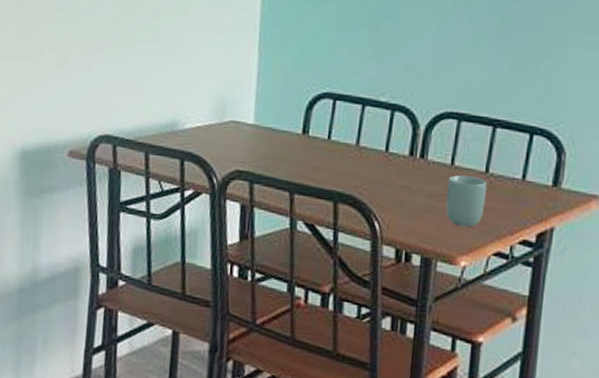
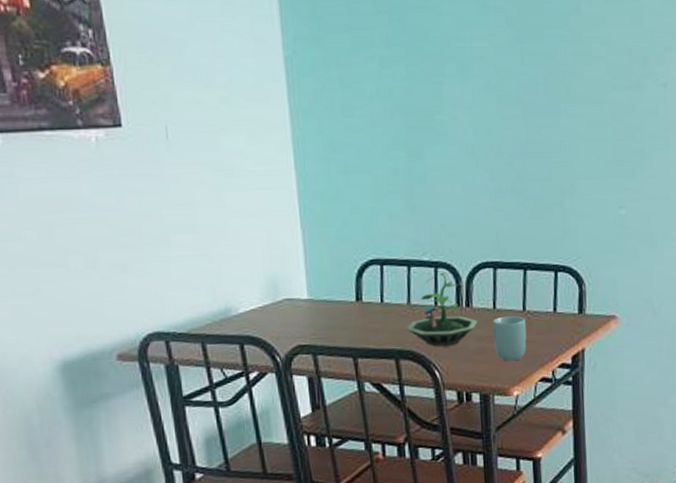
terrarium: none [350,117,431,198] -> present [406,273,478,347]

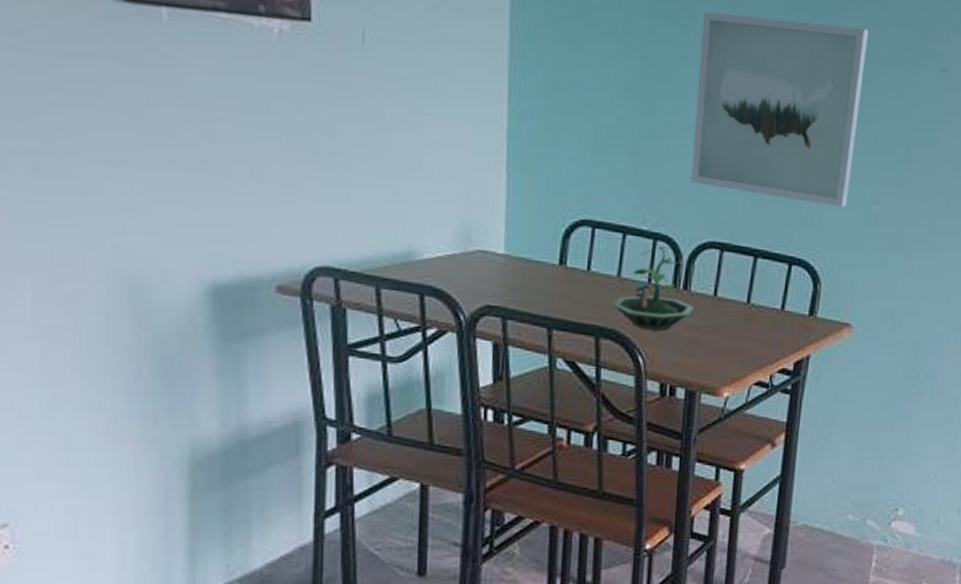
wall art: none [451,61,598,216] -> present [690,11,869,207]
cup: present [493,315,527,362] -> none [709,306,749,358]

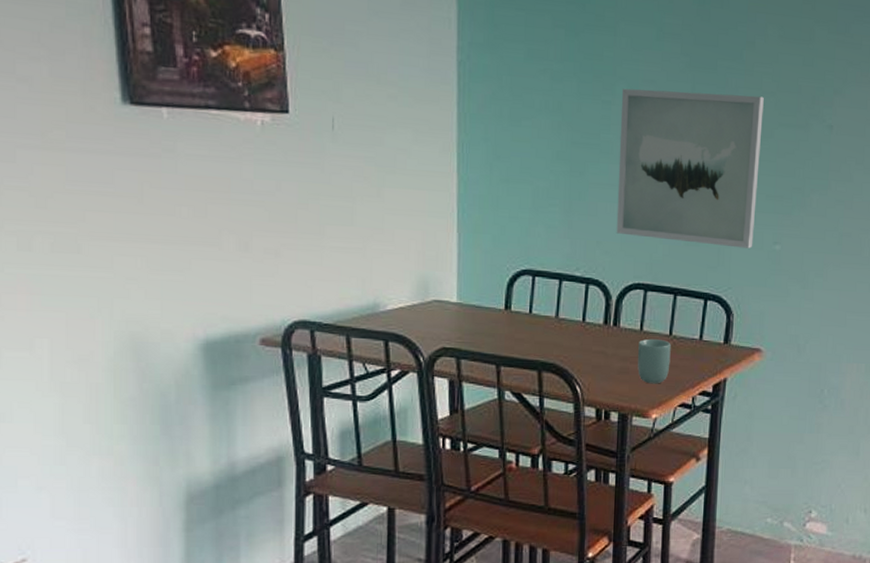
terrarium: present [612,247,694,331] -> none [551,290,623,363]
cup: none [709,306,749,358] -> present [637,338,671,384]

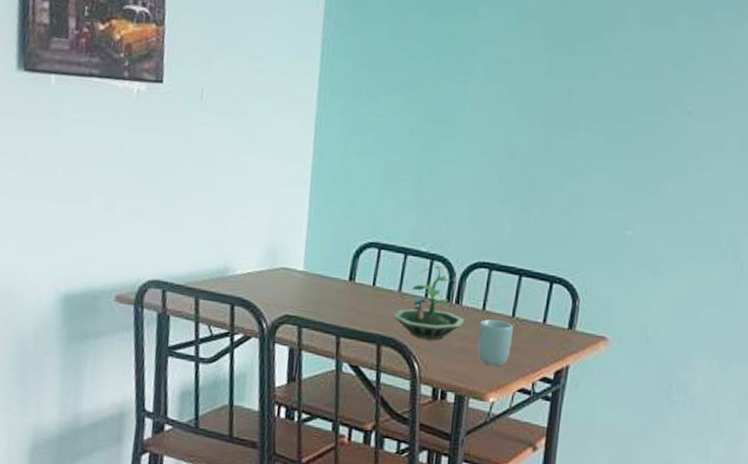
terrarium: none [551,290,623,363] -> present [392,266,465,340]
wall art: present [616,88,764,249] -> none [464,68,622,233]

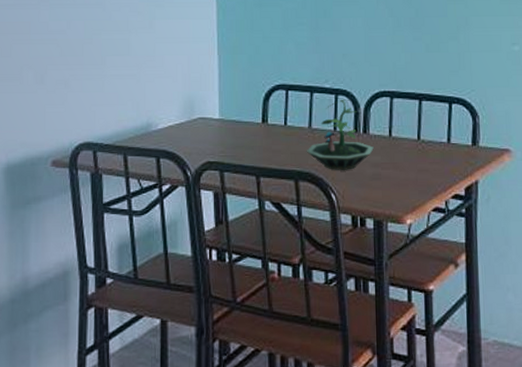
cup: present [477,319,513,367] -> none [388,144,421,189]

